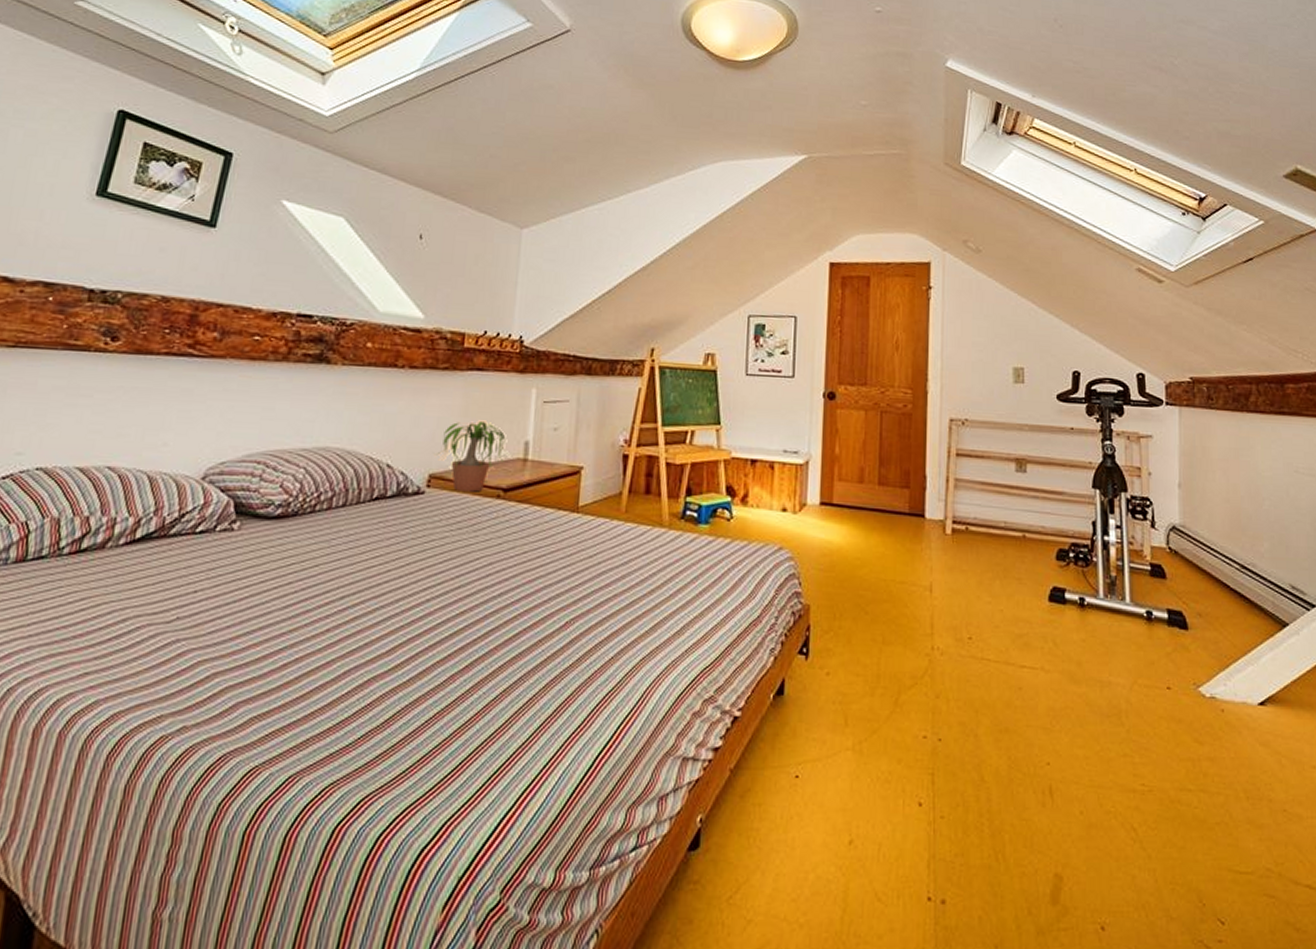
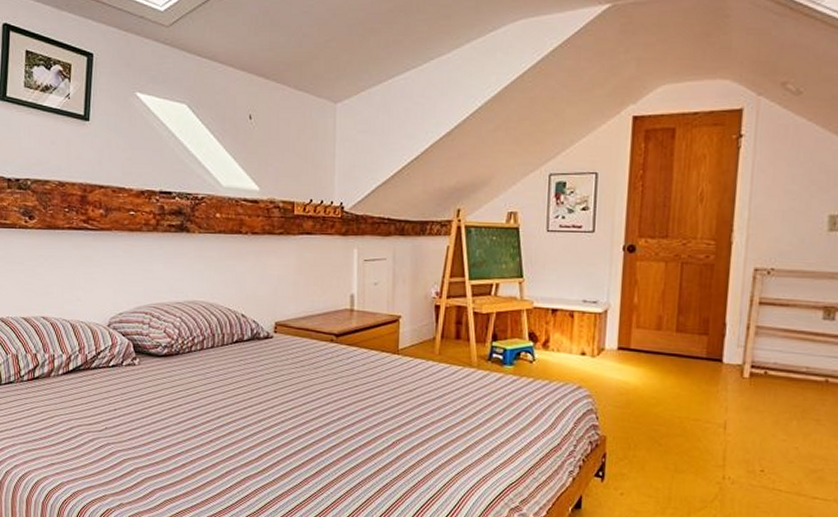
potted plant: present [435,422,511,492] -> none [278,278,340,337]

